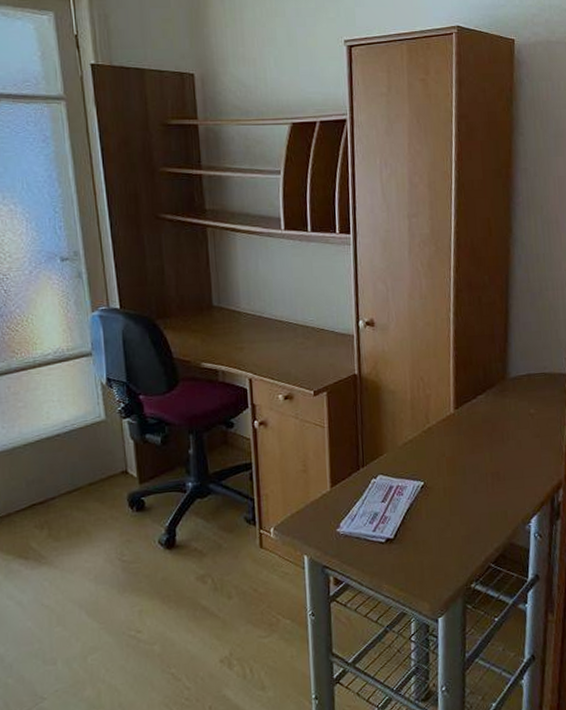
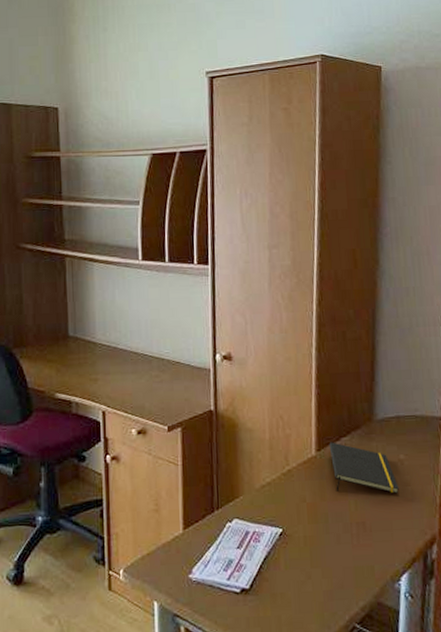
notepad: none [466,400,529,445] -> present [329,442,399,494]

